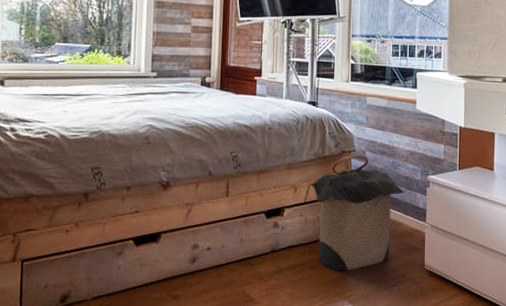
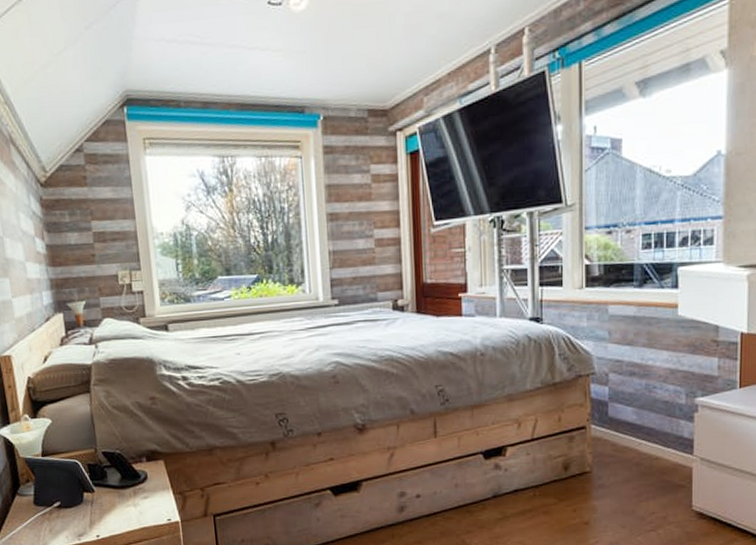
laundry hamper: present [310,154,405,272] -> none [537,377,663,516]

